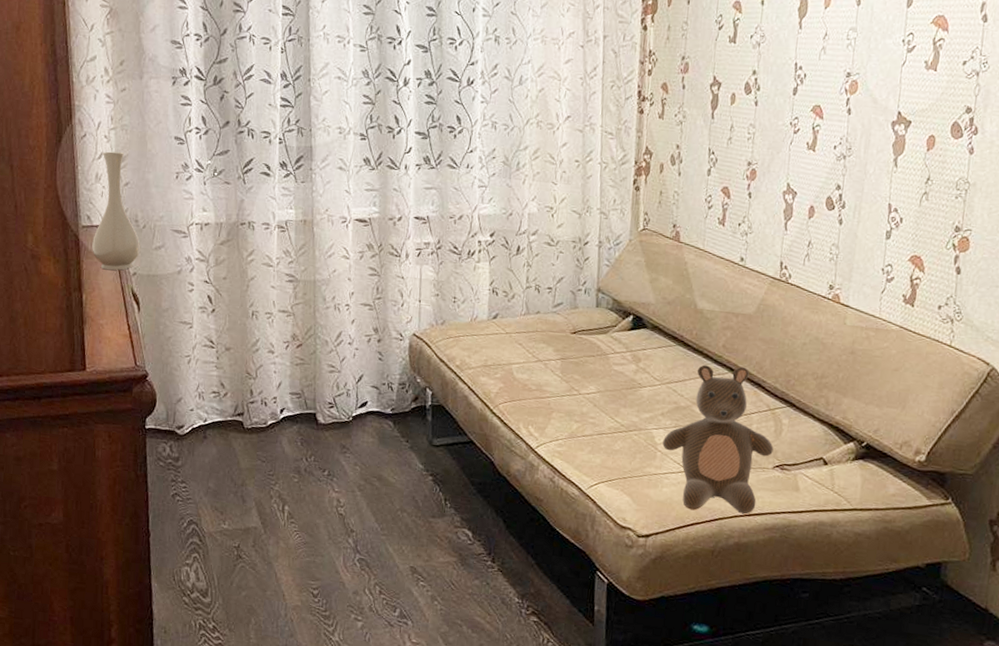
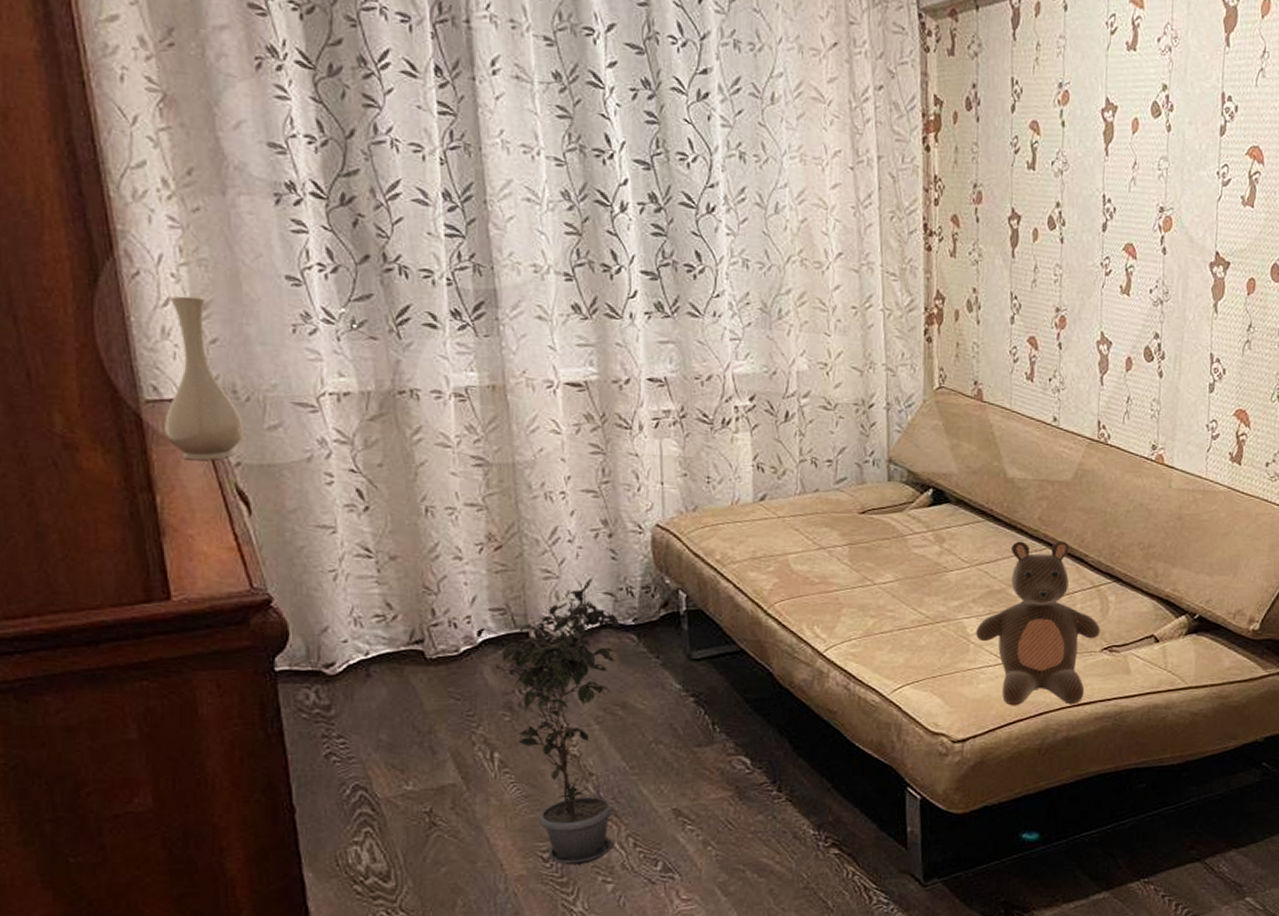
potted plant: none [289,382,381,603] -> present [493,589,620,865]

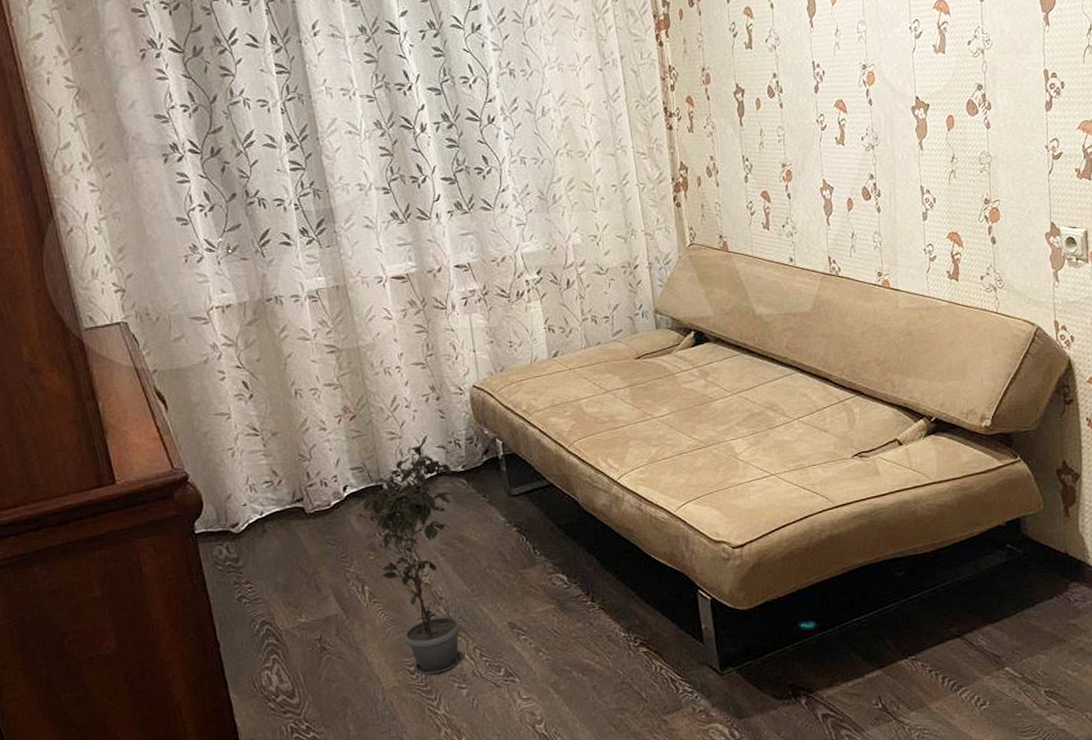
vase: present [165,295,244,461] -> none [96,243,157,372]
stuffed bear: present [976,540,1100,706] -> none [743,364,850,513]

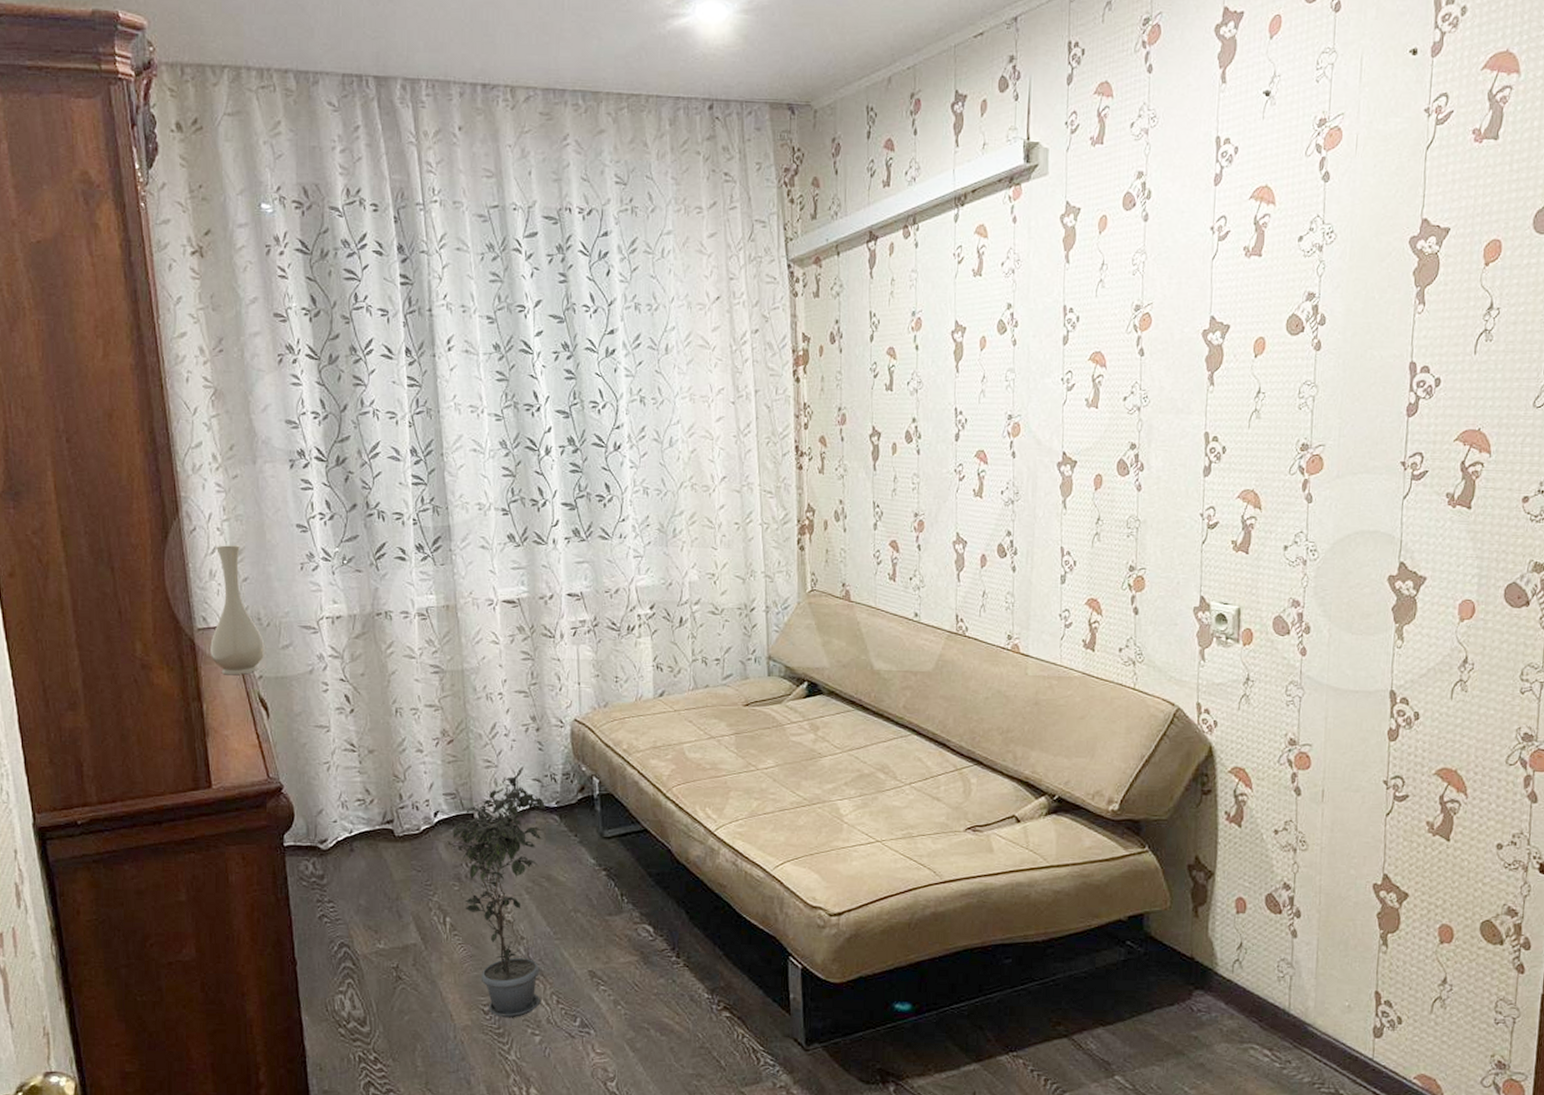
vase: none [96,243,157,372] -> present [210,545,265,675]

